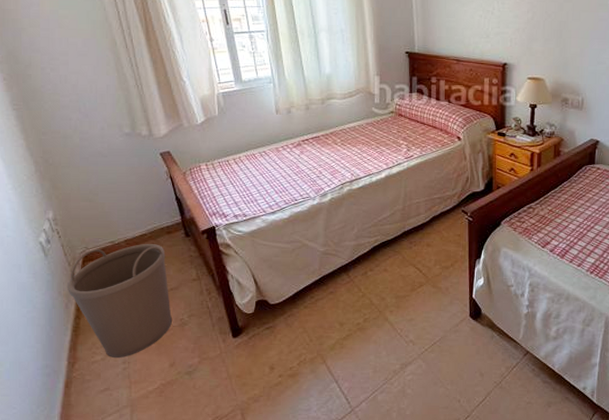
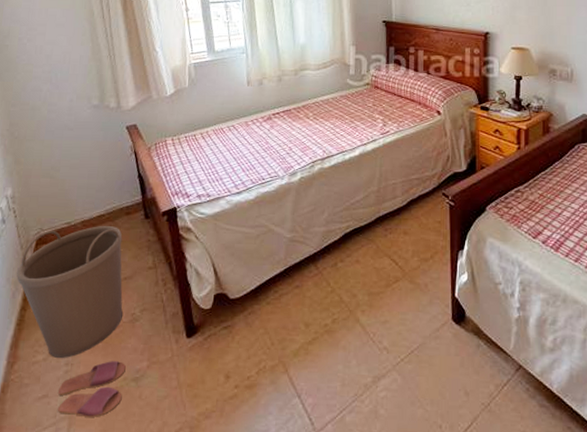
slippers: none [119,359,179,404] -> present [57,361,126,417]

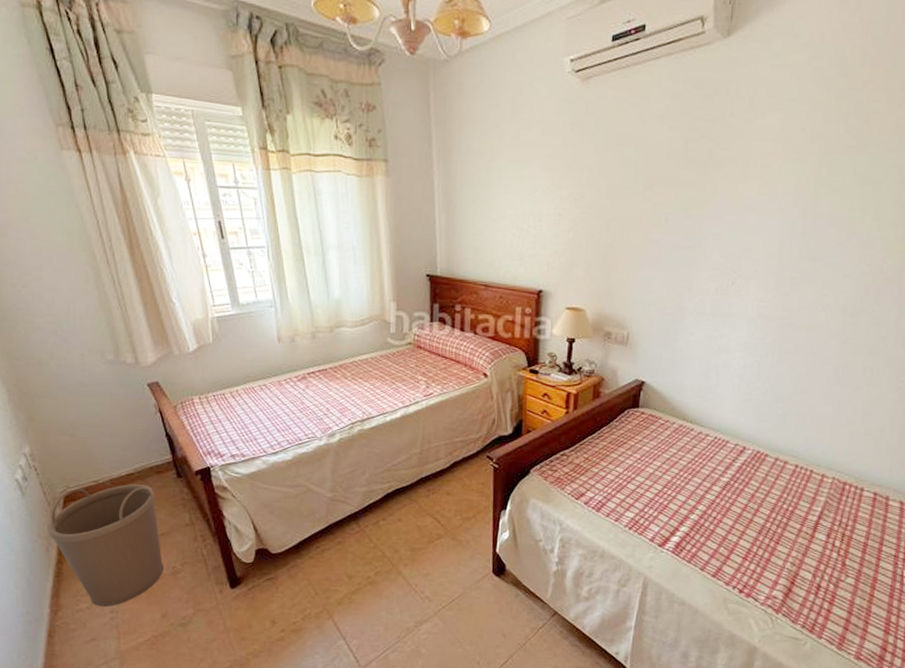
slippers: present [57,361,126,417] -> none [106,609,171,657]

